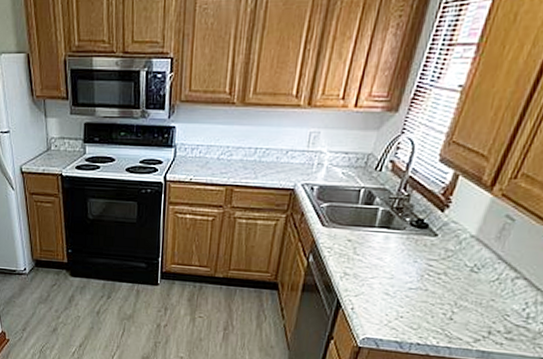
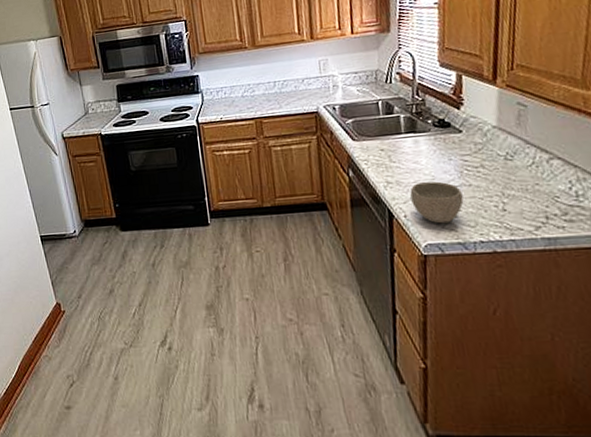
bowl: none [362,279,416,322] -> present [410,181,464,224]

